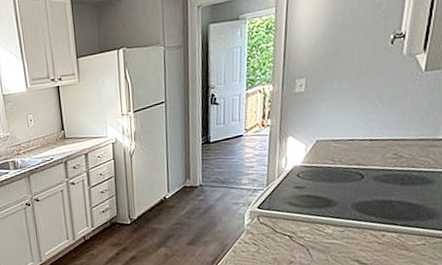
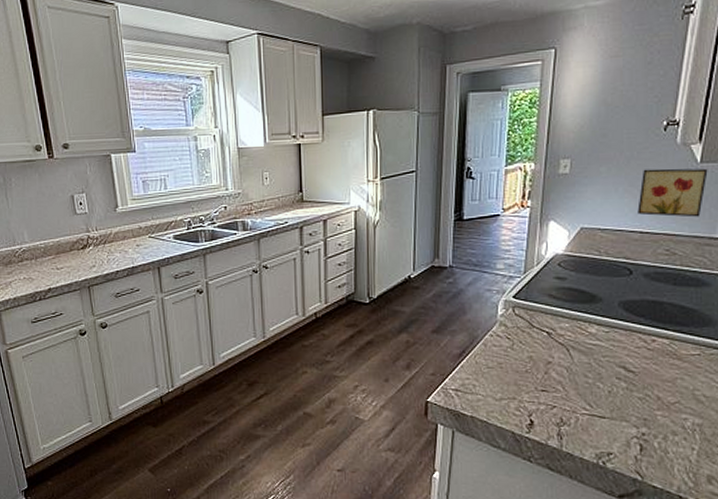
wall art: none [367,76,432,124] -> present [637,168,708,217]

